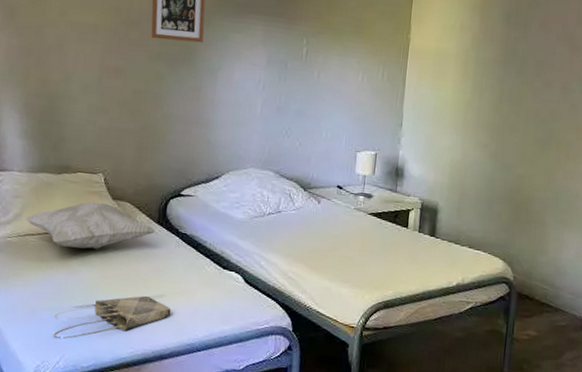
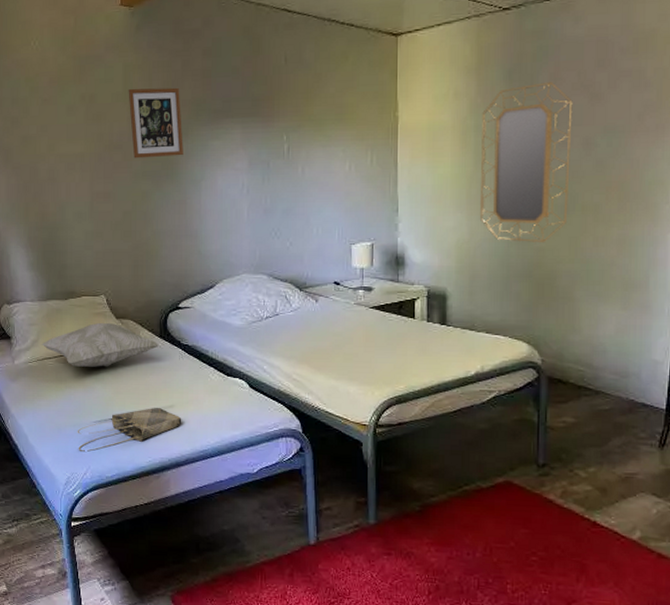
home mirror: none [472,29,557,170] -> present [479,82,573,242]

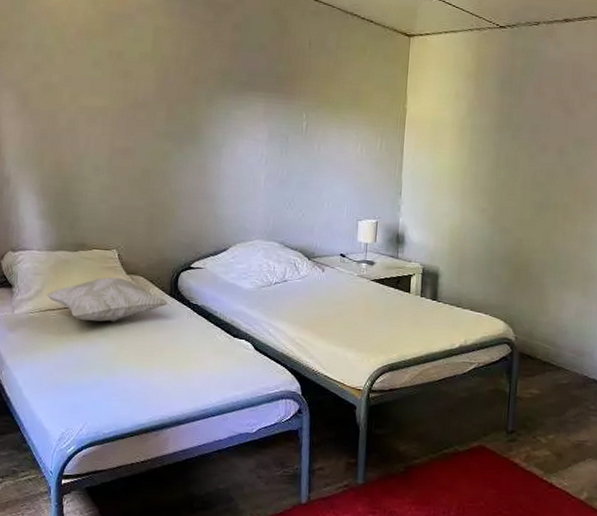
tote bag: present [77,408,182,452] -> none [75,365,186,407]
picture frame: present [128,87,183,159] -> none [156,50,208,122]
home mirror: present [479,82,573,242] -> none [470,94,552,233]

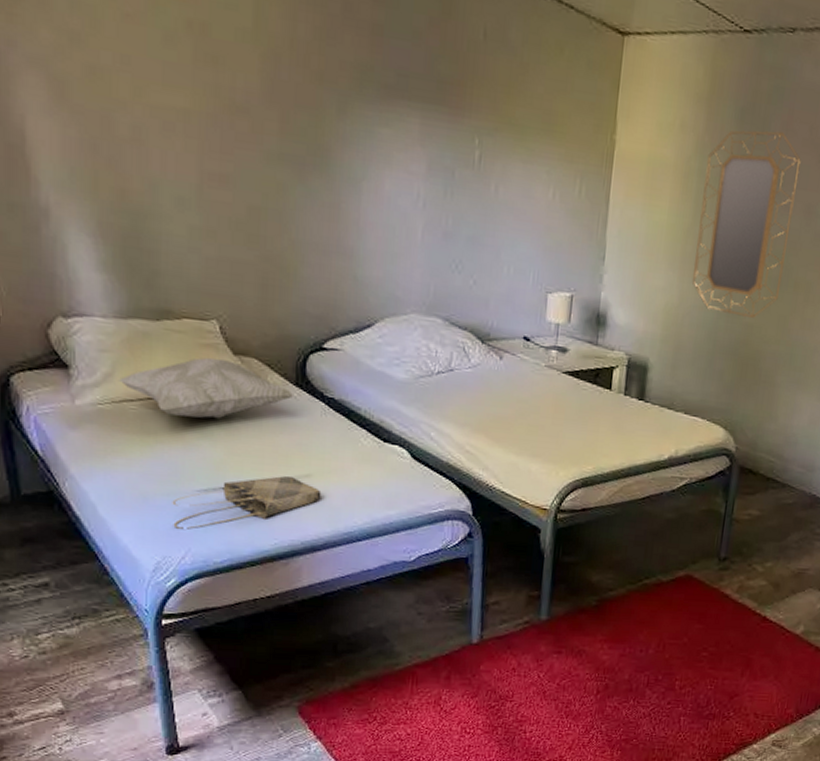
tote bag: none [75,365,186,407] -> present [172,476,322,529]
home mirror: none [470,94,552,233] -> present [691,130,801,318]

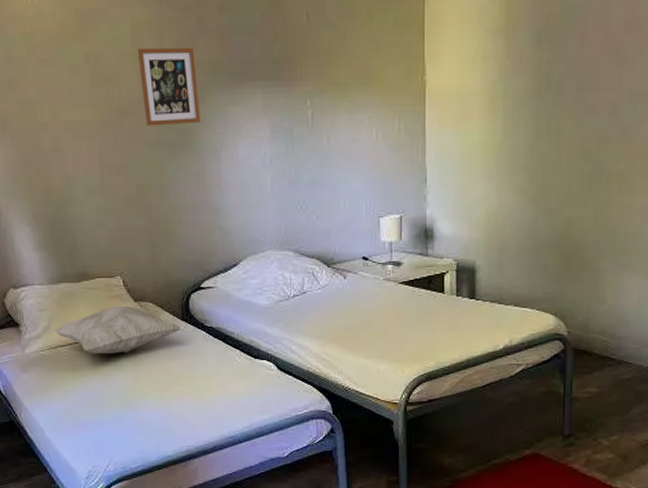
tote bag: present [172,476,322,529] -> none [97,394,208,443]
picture frame: none [260,26,340,141] -> present [137,47,201,126]
home mirror: present [691,130,801,318] -> none [508,45,600,212]

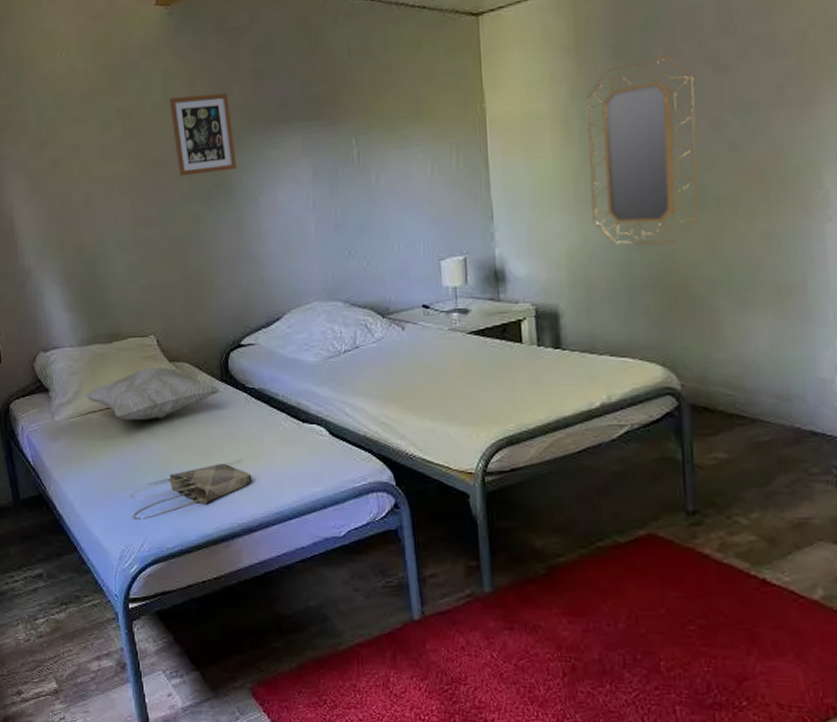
tote bag: none [97,394,208,443] -> present [130,464,252,519]
home mirror: none [508,45,600,212] -> present [586,55,699,245]

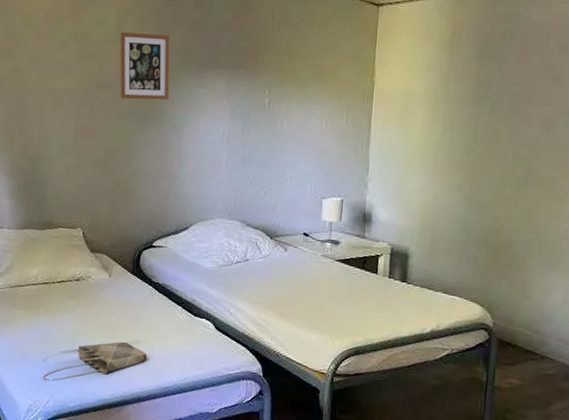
decorative pillow: present [85,367,220,420] -> none [15,254,130,299]
home mirror: present [586,55,699,245] -> none [444,62,536,211]

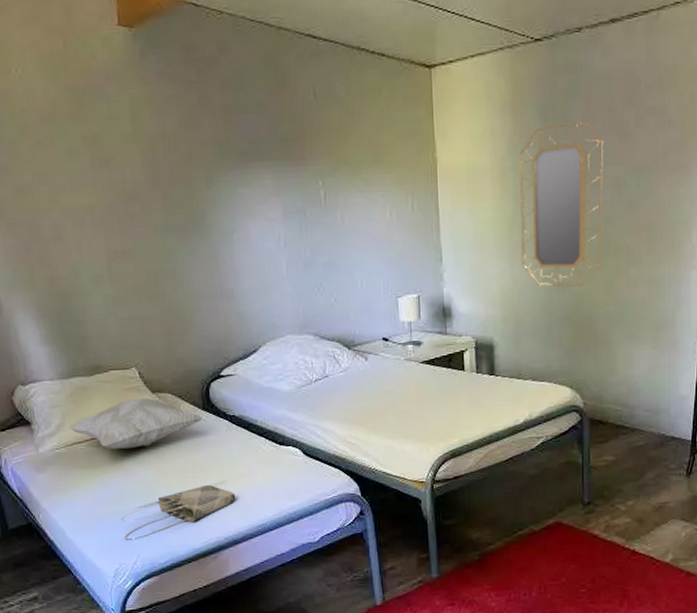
decorative pillow: none [15,254,130,299] -> present [69,398,202,449]
picture frame: present [120,31,170,100] -> none [138,126,210,210]
home mirror: none [444,62,536,211] -> present [519,120,604,287]

